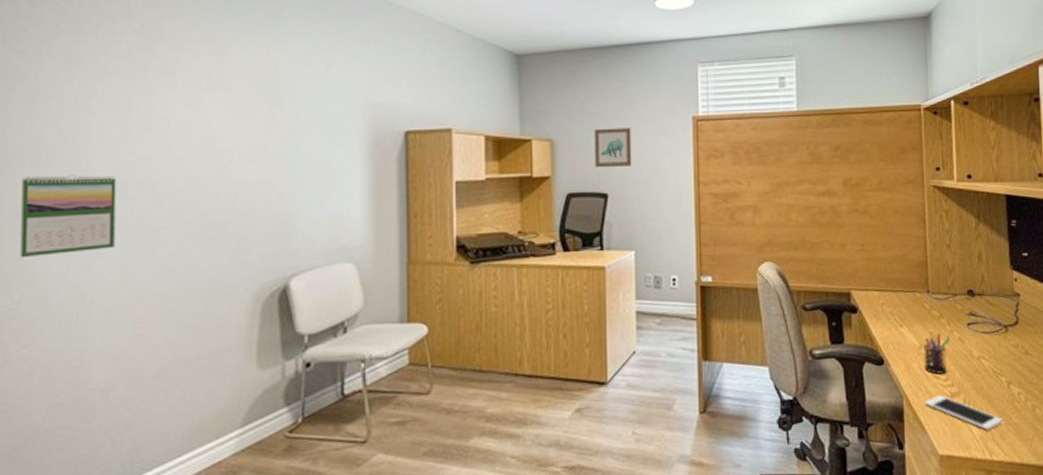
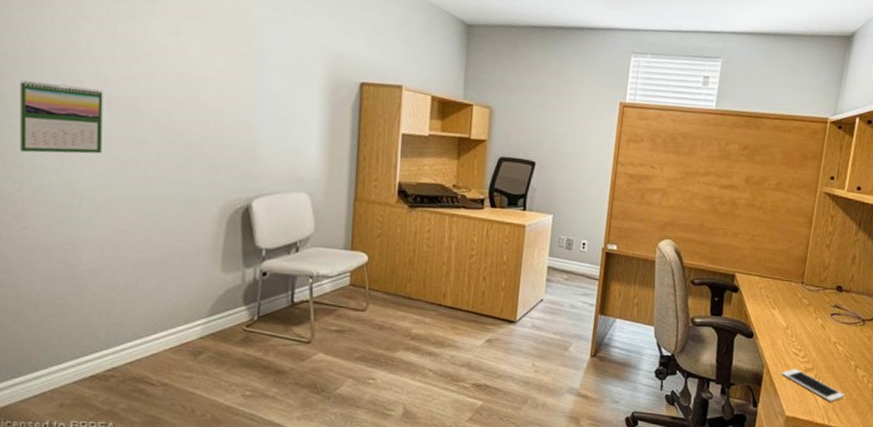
wall art: present [594,128,632,168] -> none [527,102,563,140]
pen holder: present [924,331,951,374] -> none [787,315,814,352]

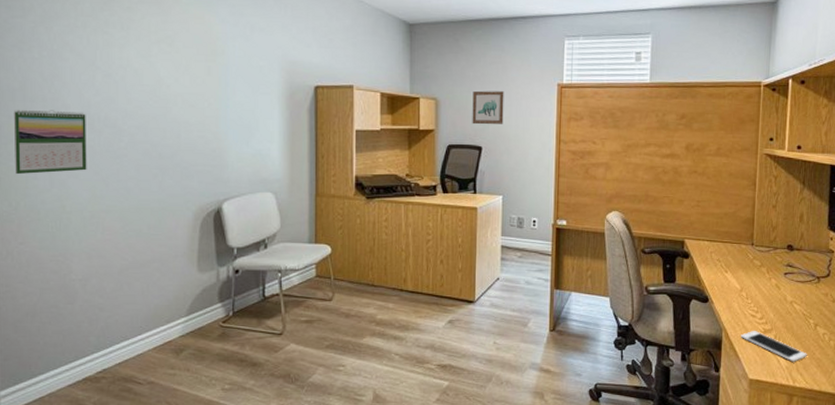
wall art: none [527,102,563,140] -> present [472,90,504,125]

